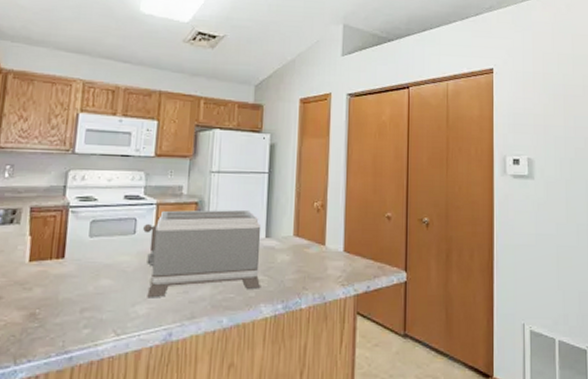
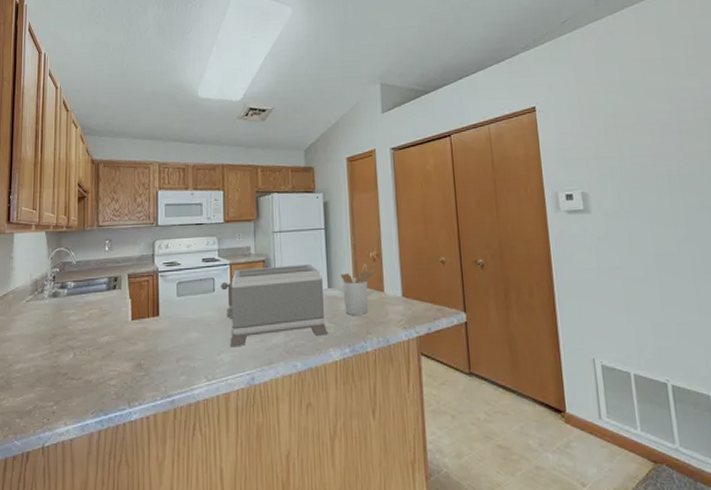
utensil holder: none [280,214,319,269] -> present [340,264,376,315]

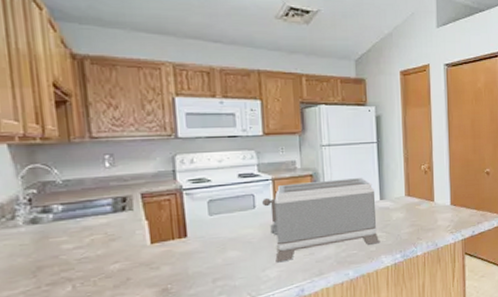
utensil holder: present [340,264,376,315] -> none [393,176,427,224]

